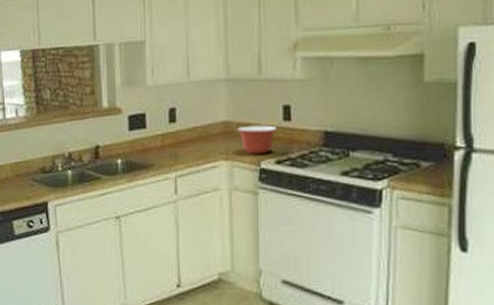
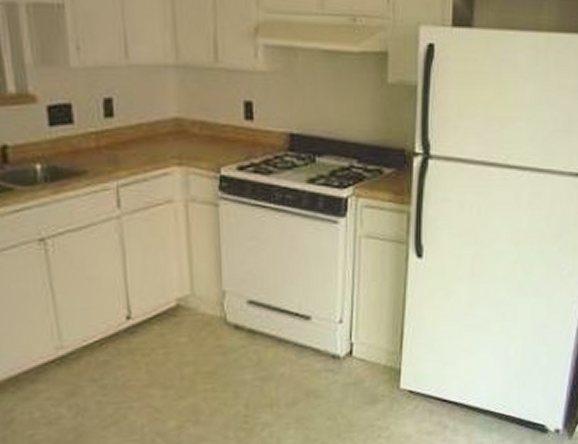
mixing bowl: present [237,125,278,154] -> none [191,124,239,159]

